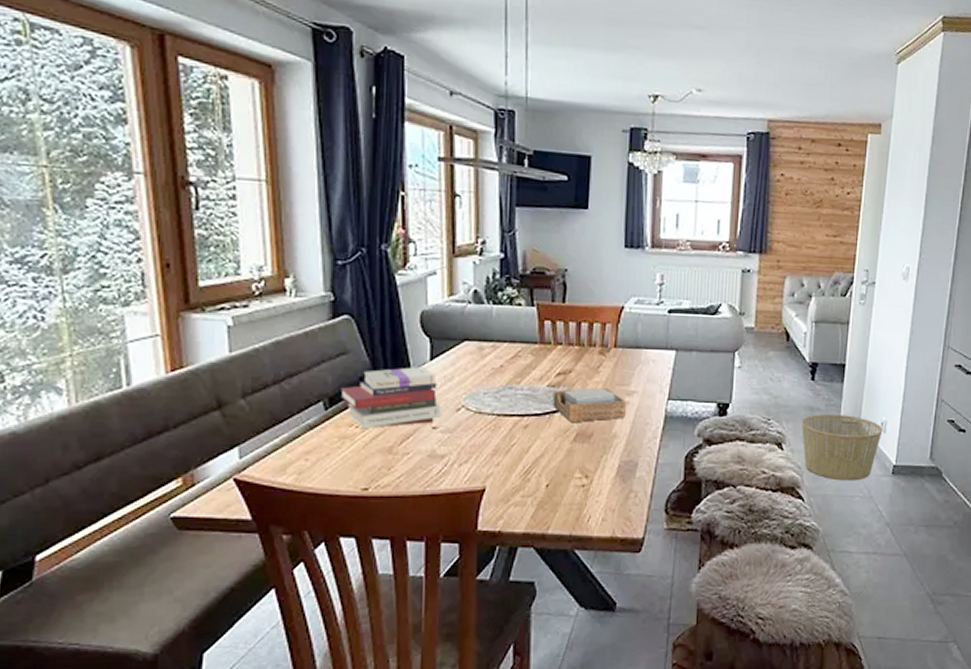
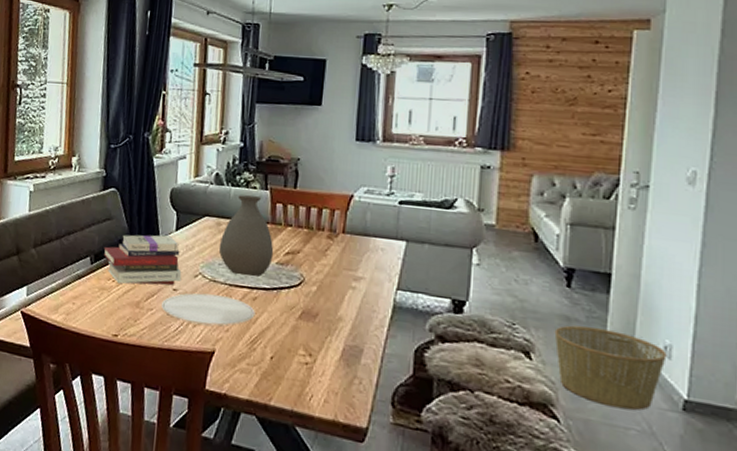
plate: none [420,428,527,463] -> present [162,293,255,327]
vase: none [482,313,544,403] -> present [218,195,274,277]
napkin holder: present [553,387,626,423] -> none [280,268,353,303]

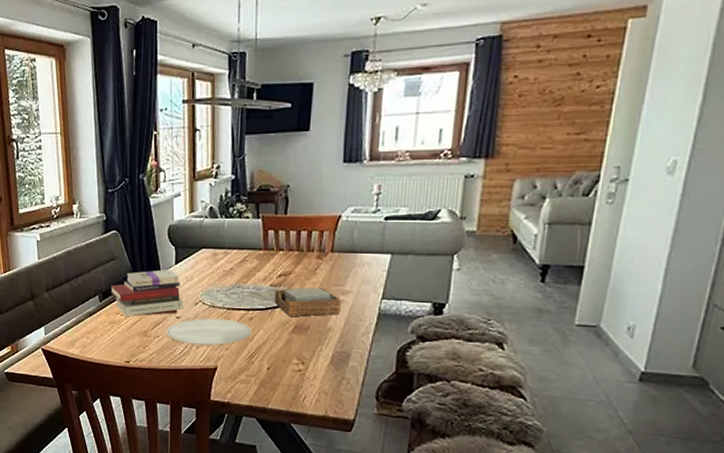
vase: present [218,195,274,277] -> none [216,225,267,300]
napkin holder: none [280,268,353,303] -> present [274,287,341,317]
basket: present [554,325,667,410] -> none [526,316,630,385]

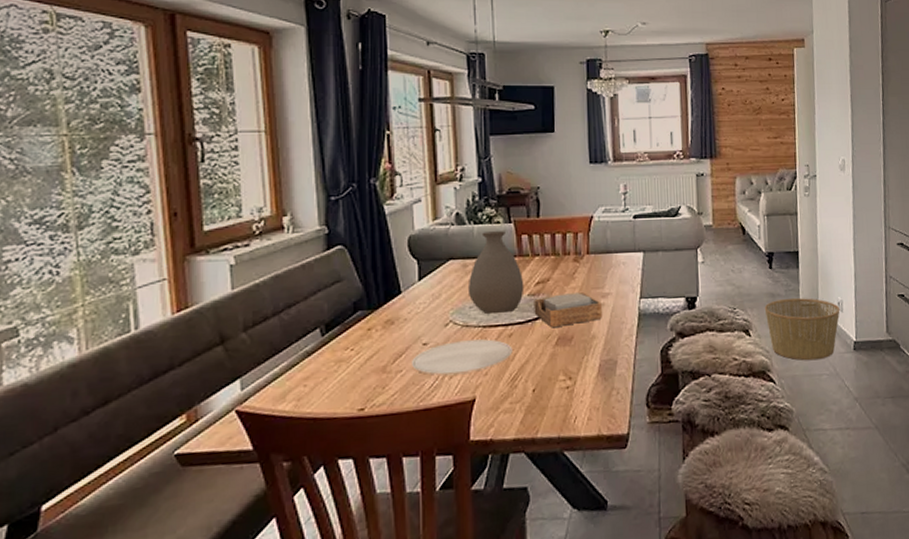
books: present [110,269,184,316] -> none [335,287,431,350]
vase: none [216,225,267,300] -> present [467,231,525,315]
basket: none [526,316,630,385] -> present [764,298,840,361]

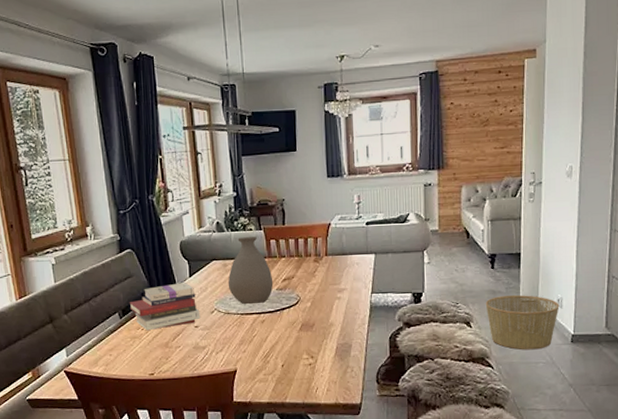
books: none [335,287,431,350] -> present [129,282,201,330]
plate: present [412,339,513,376] -> none [187,324,265,352]
napkin holder: present [534,292,602,328] -> none [281,288,339,317]

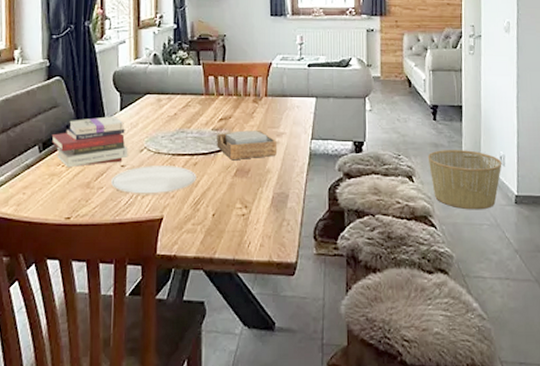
plate: none [187,324,265,352] -> present [111,166,197,195]
vase: present [228,237,274,305] -> none [160,72,209,145]
napkin holder: none [281,288,339,317] -> present [217,130,276,161]

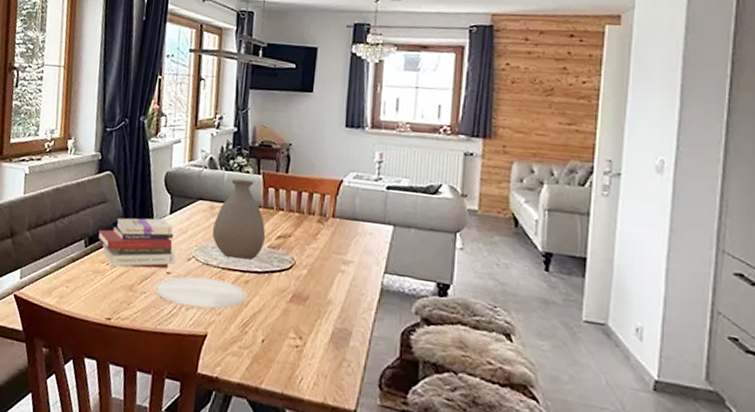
vase: none [160,72,209,145] -> present [212,179,266,261]
napkin holder: present [217,130,276,161] -> none [272,251,342,287]
basket: present [427,150,502,210] -> none [533,308,639,391]

